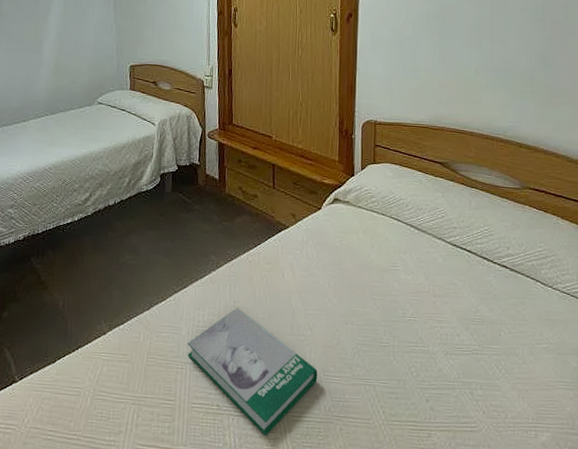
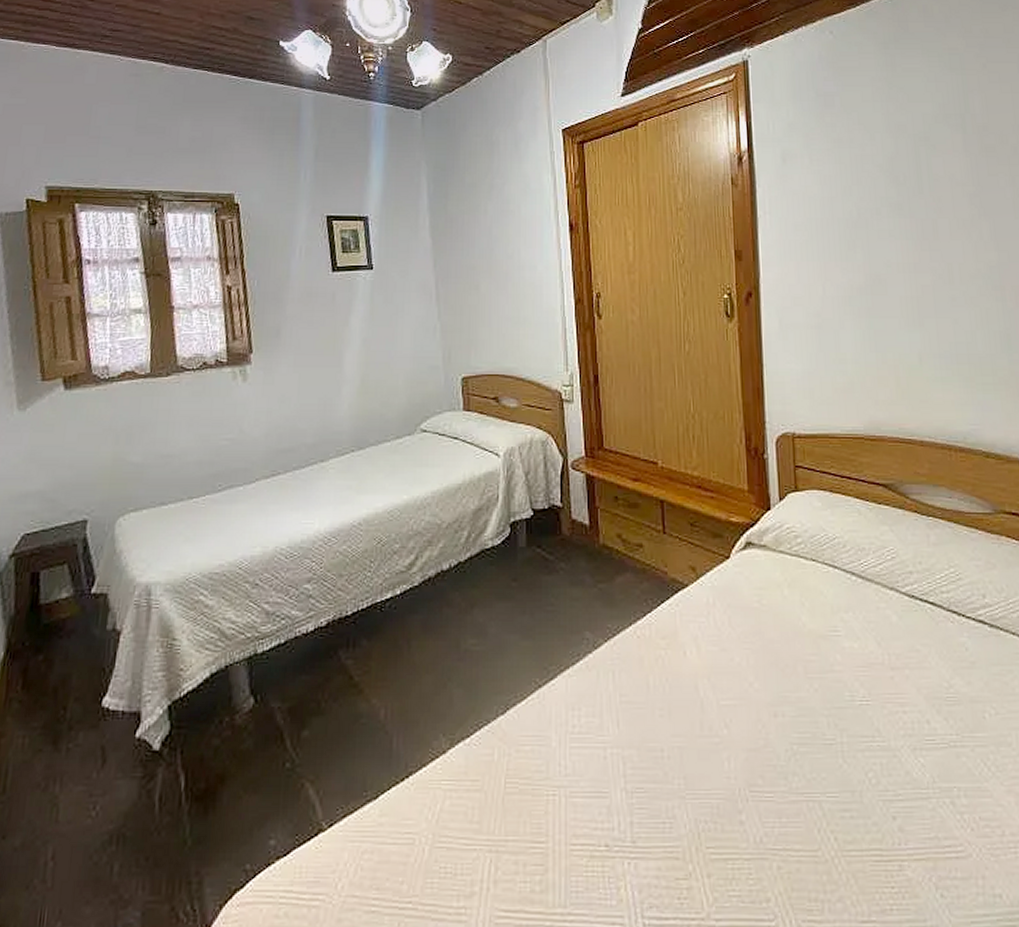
book: present [187,307,318,437] -> none [559,702,742,886]

